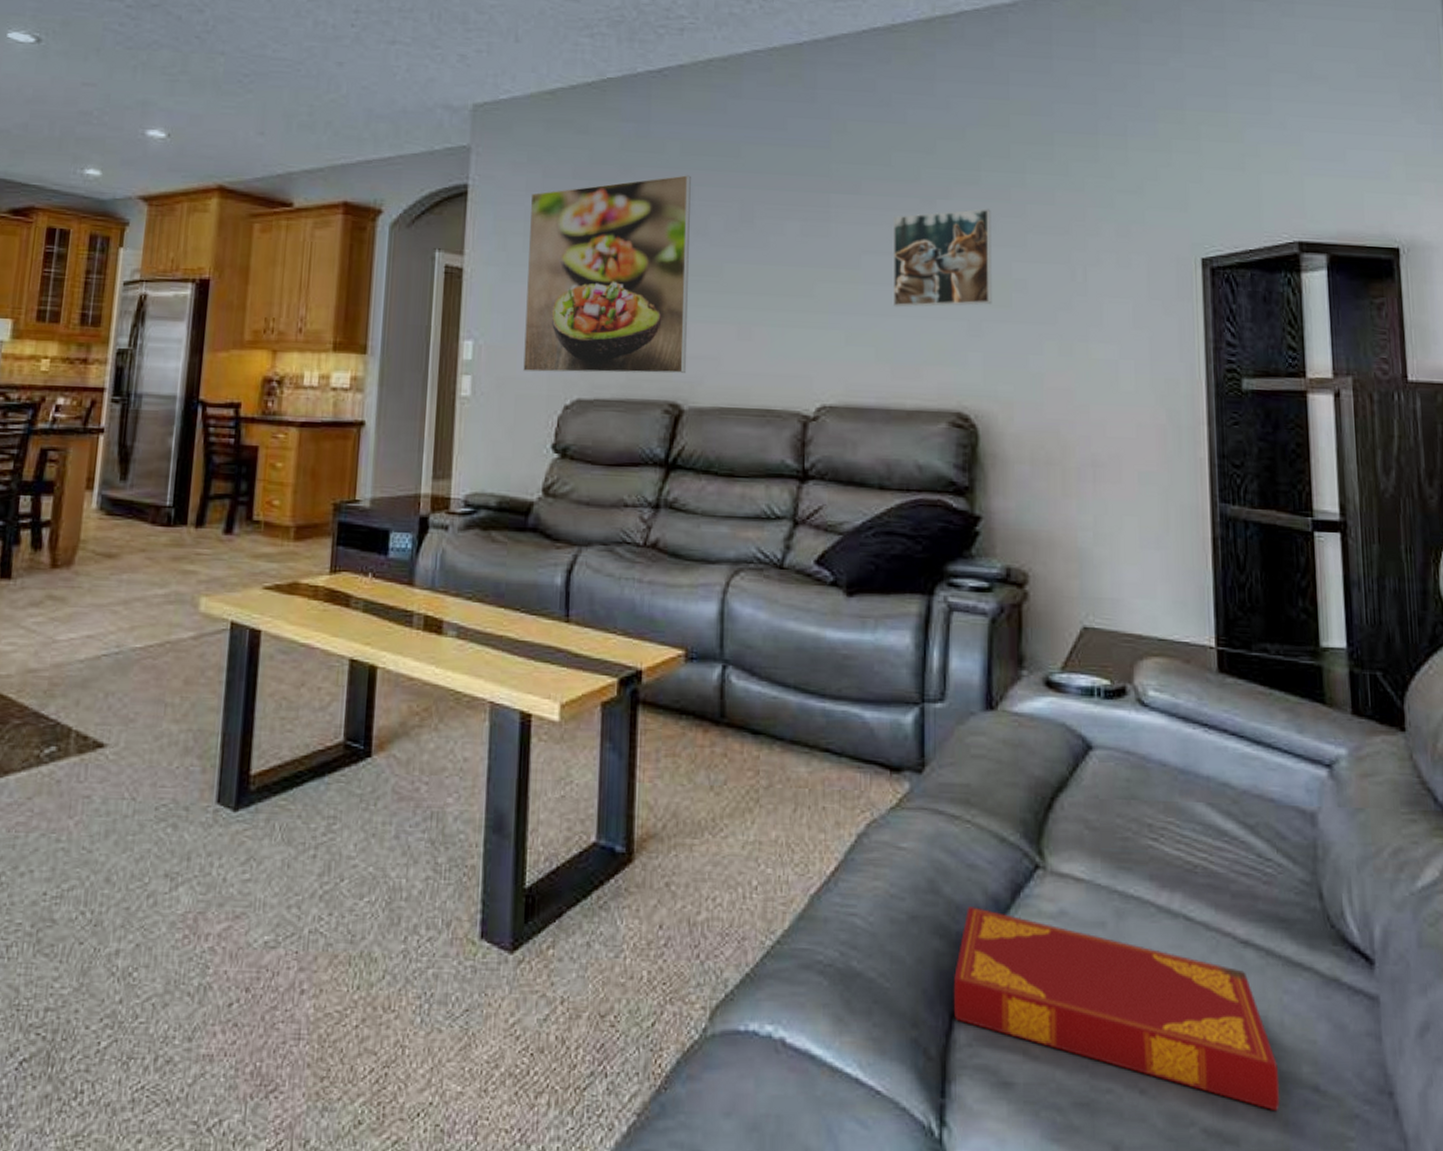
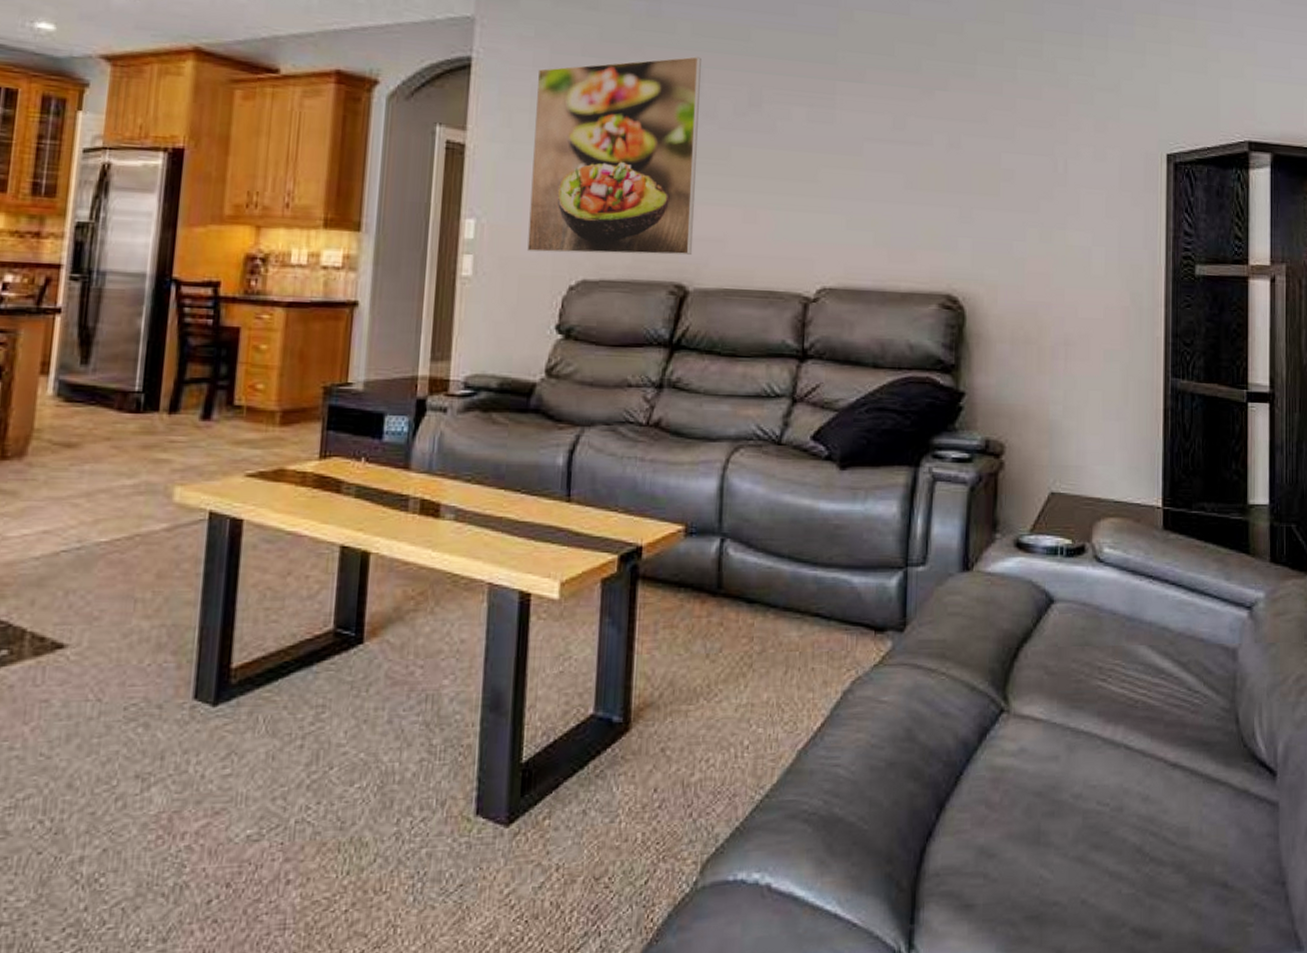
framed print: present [892,208,992,308] -> none [892,101,985,194]
hardback book: present [953,907,1280,1112] -> none [924,750,1196,908]

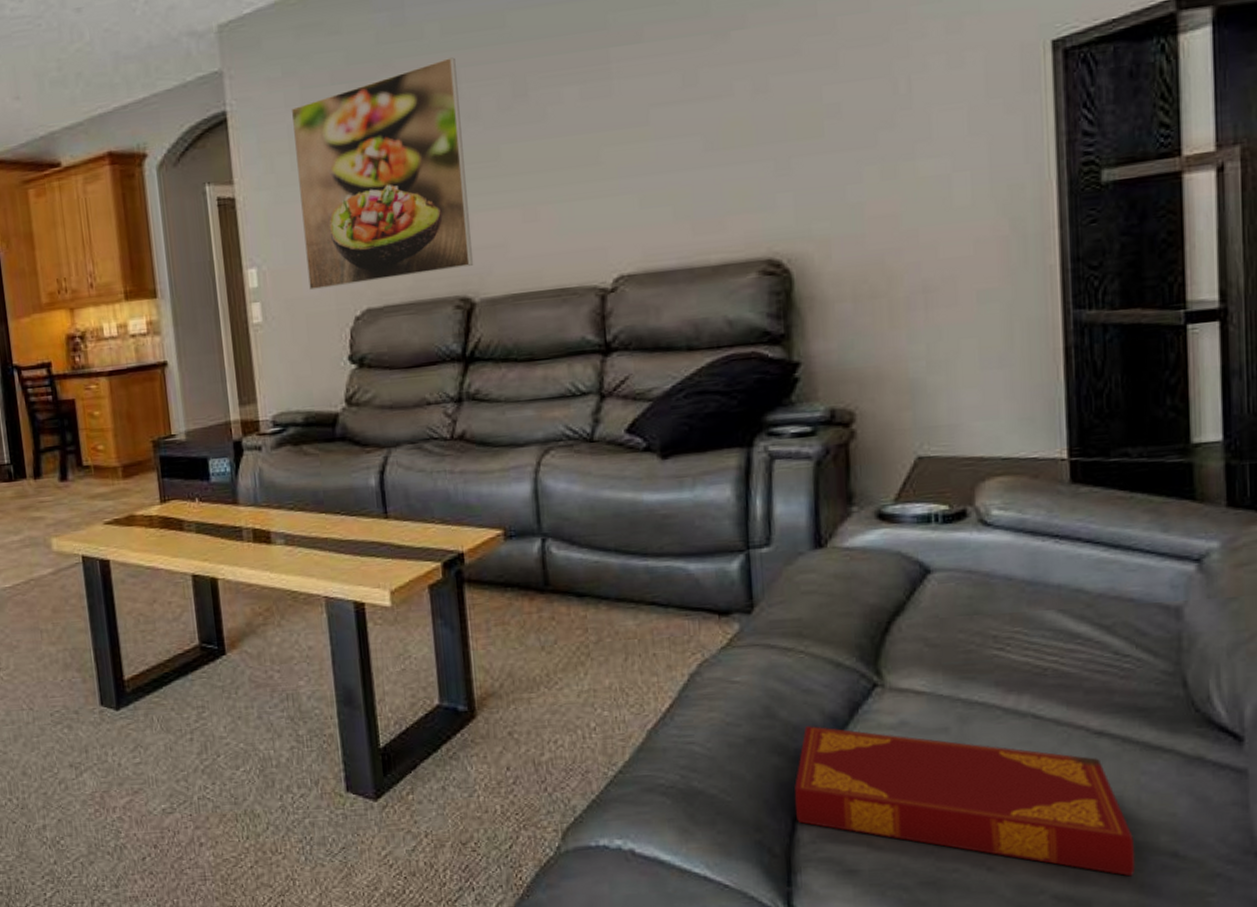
hardback book: none [924,750,1196,908] -> present [794,726,1136,877]

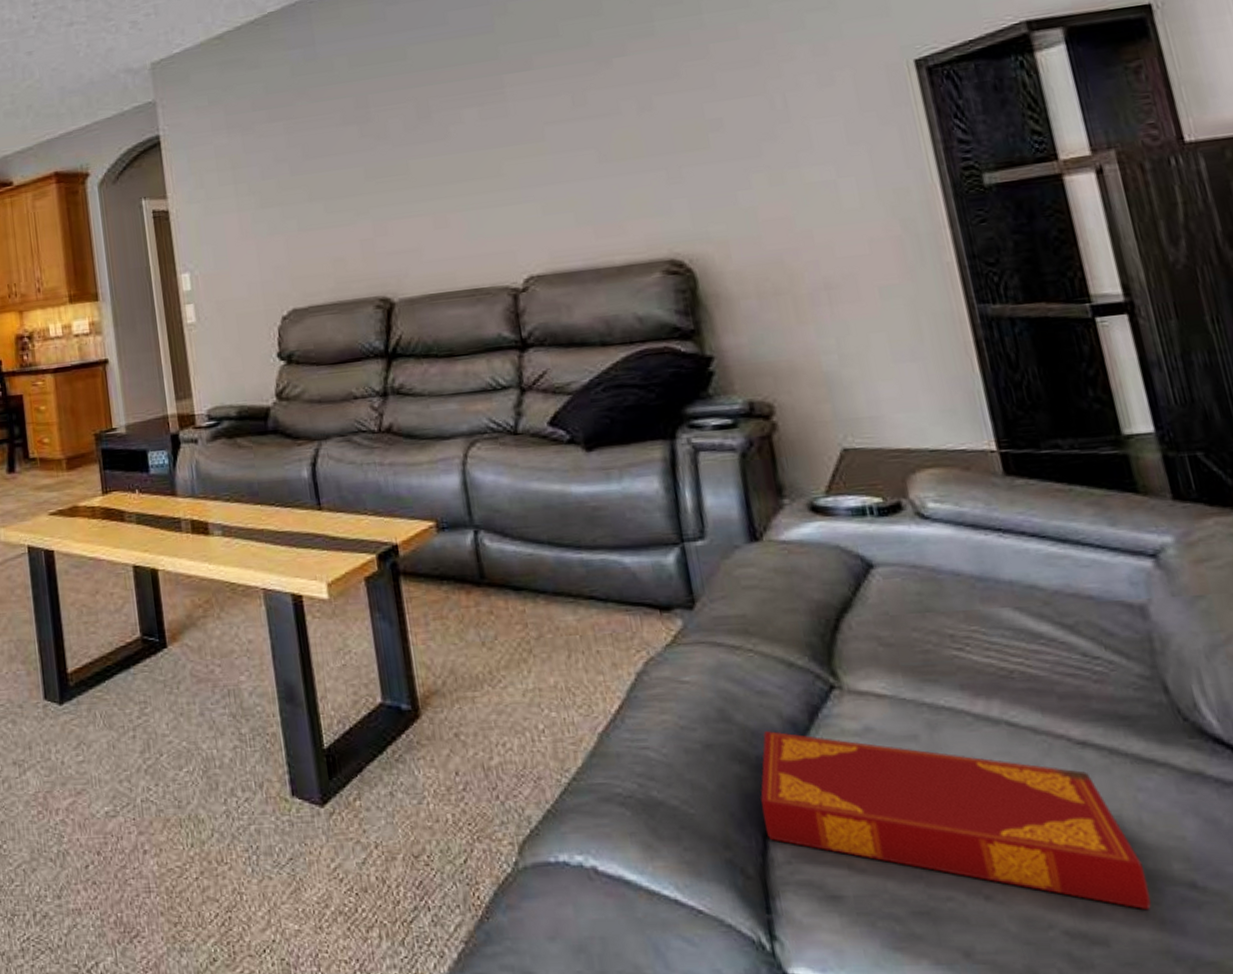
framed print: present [290,57,474,291] -> none [217,85,391,293]

